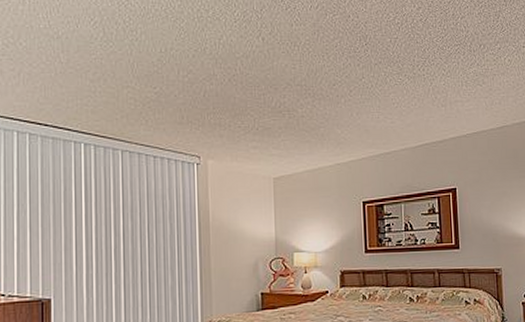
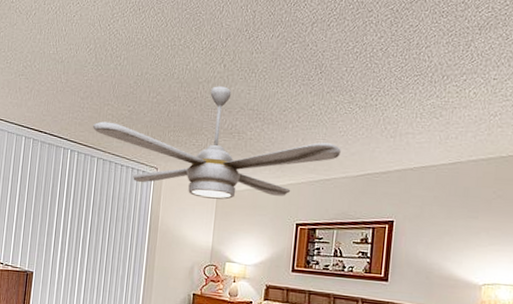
ceiling fan: none [109,61,397,185] -> present [92,86,341,200]

